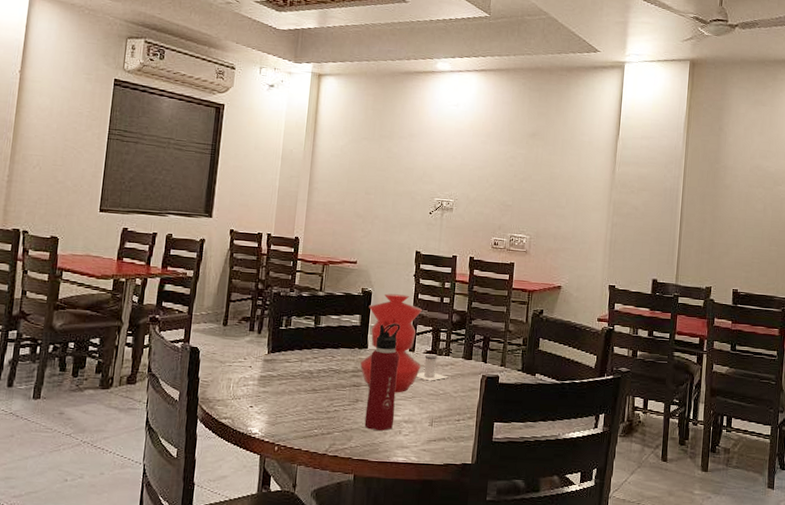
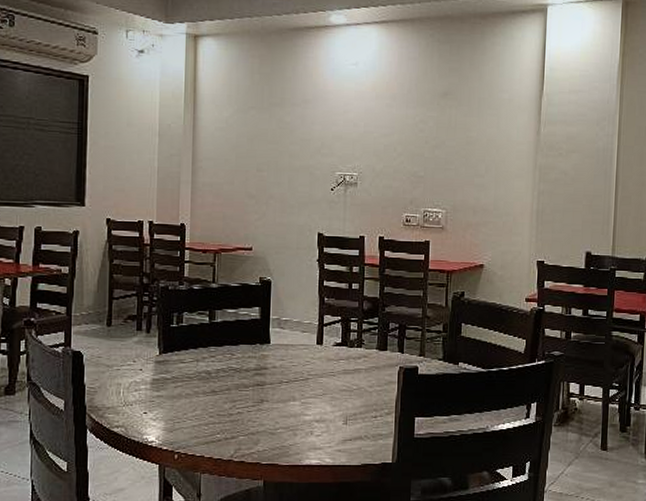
vase: present [360,293,422,393] -> none [263,282,330,391]
water bottle: present [364,323,401,431] -> none [272,314,306,432]
salt shaker: present [416,354,449,381] -> none [326,346,362,376]

